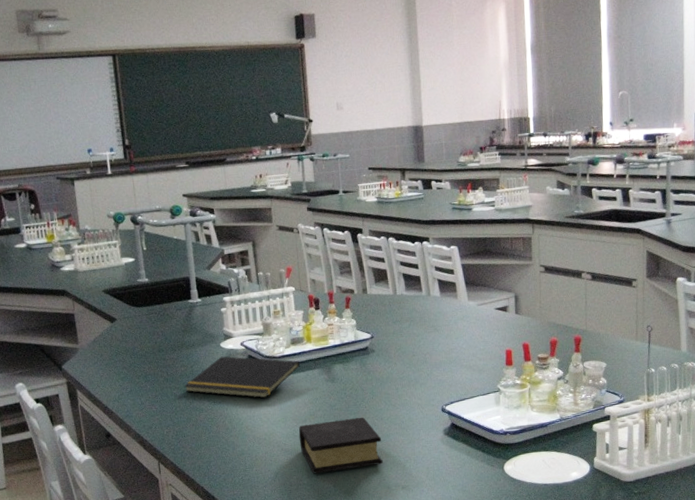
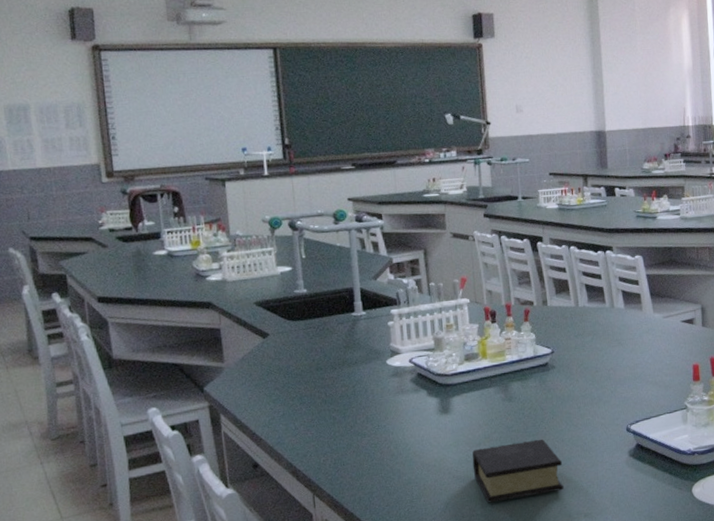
notepad: present [184,356,300,399] -> none [344,374,474,421]

